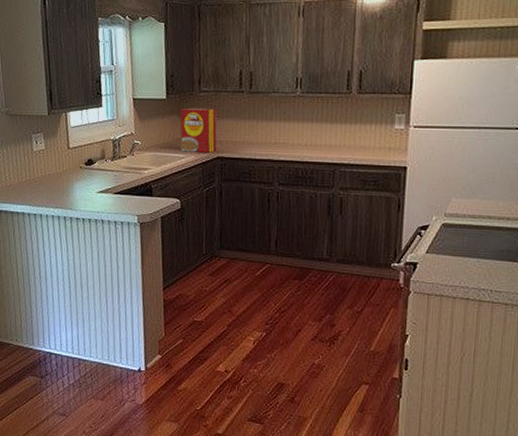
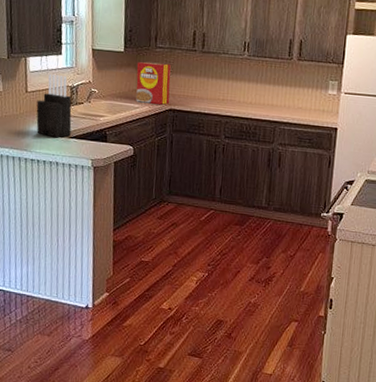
knife block: none [79,127,116,195] -> present [36,73,72,138]

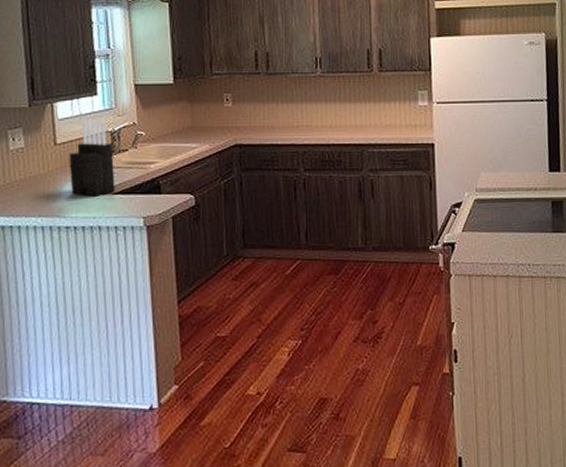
cereal box: present [136,61,171,105] -> none [190,92,234,141]

